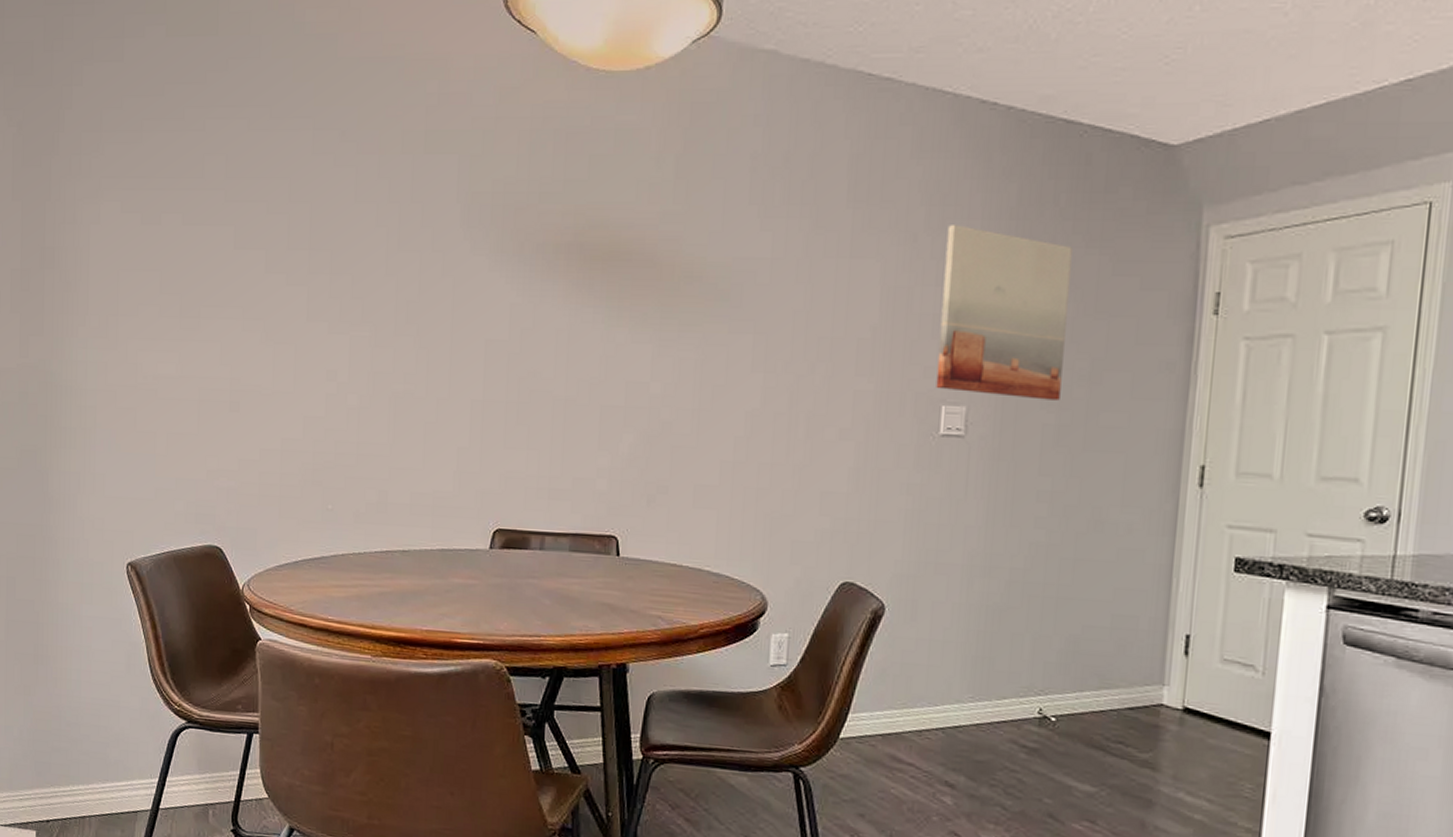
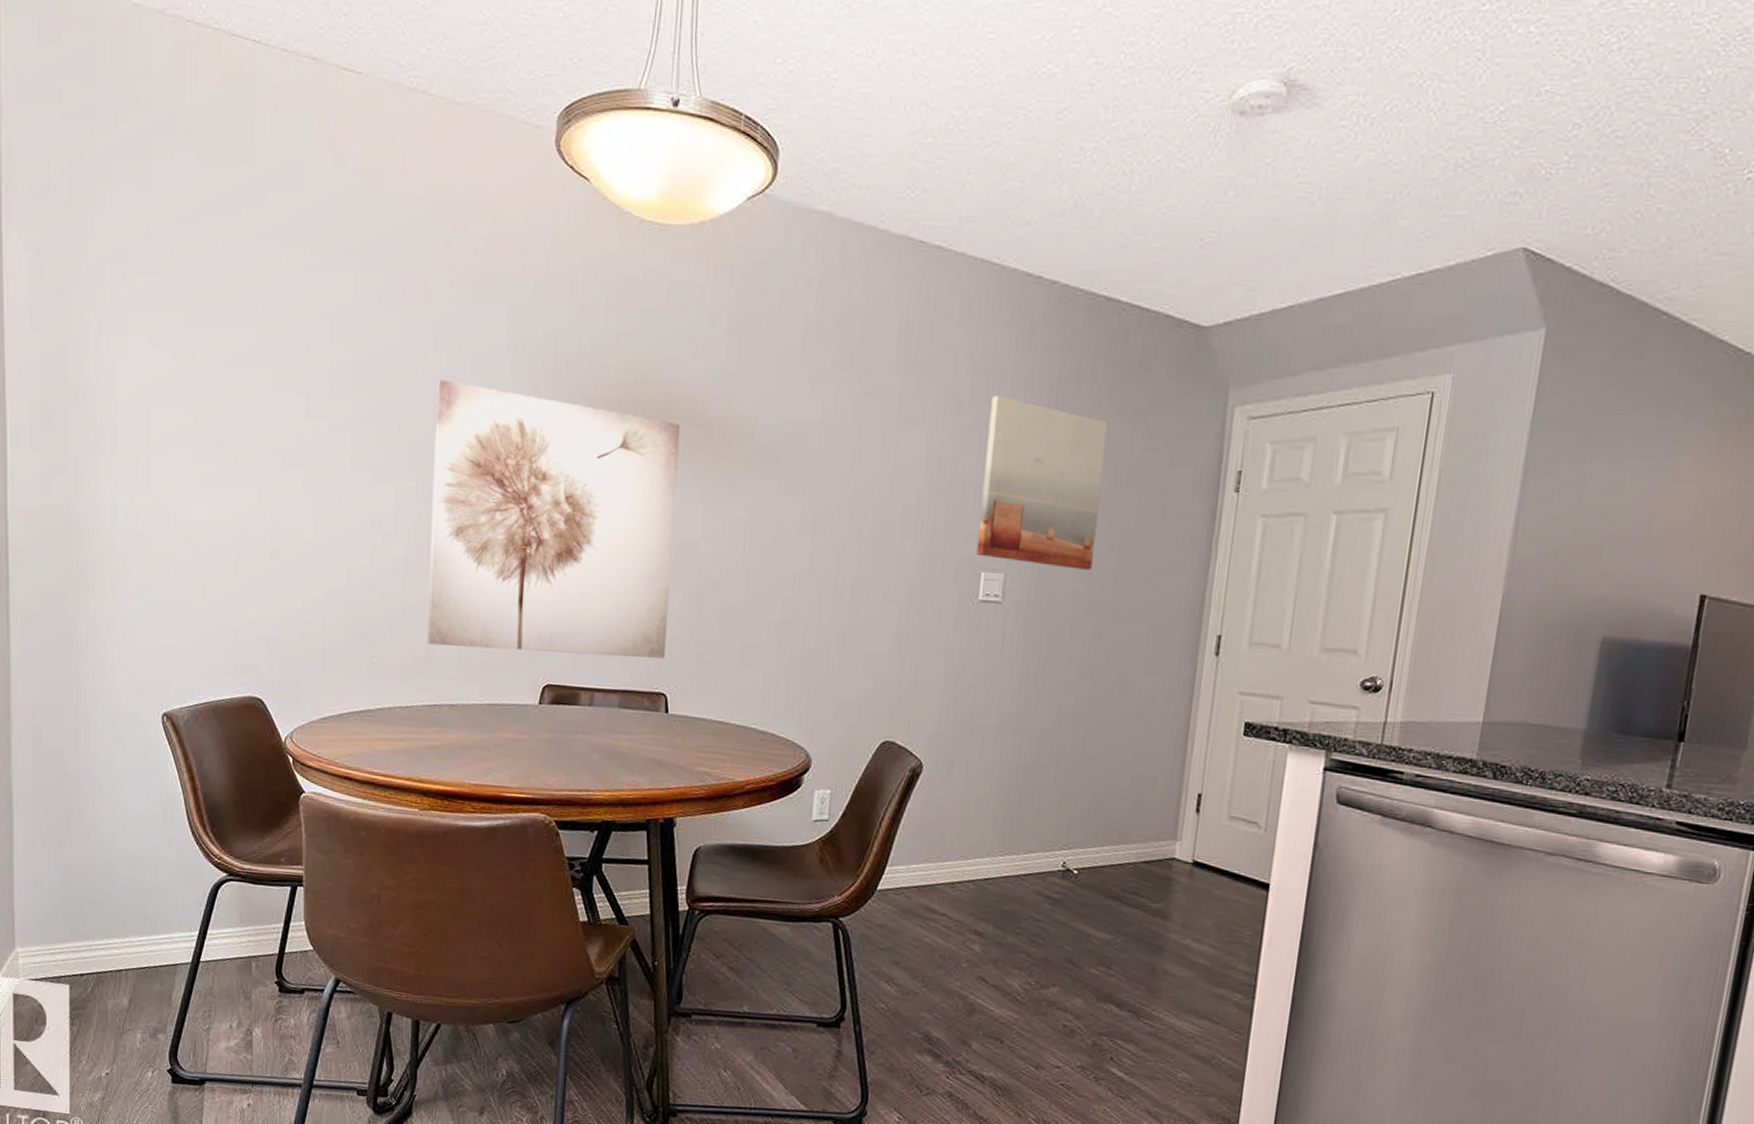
wall art: none [380,231,629,501] -> present [427,379,681,659]

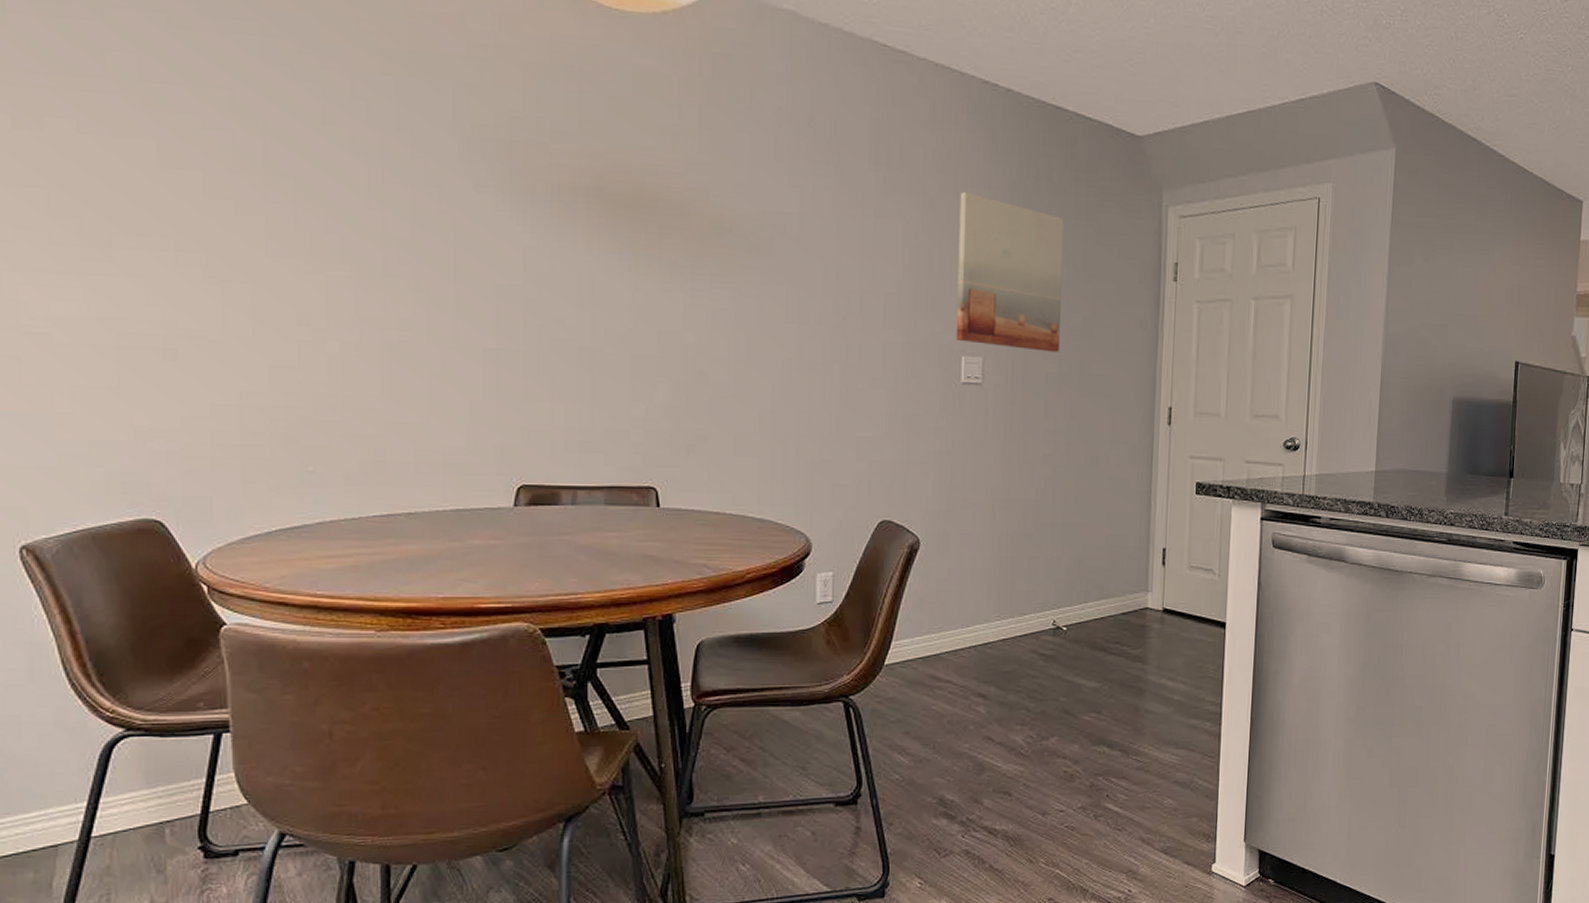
wall art: present [427,379,681,659] -> none [370,159,655,452]

